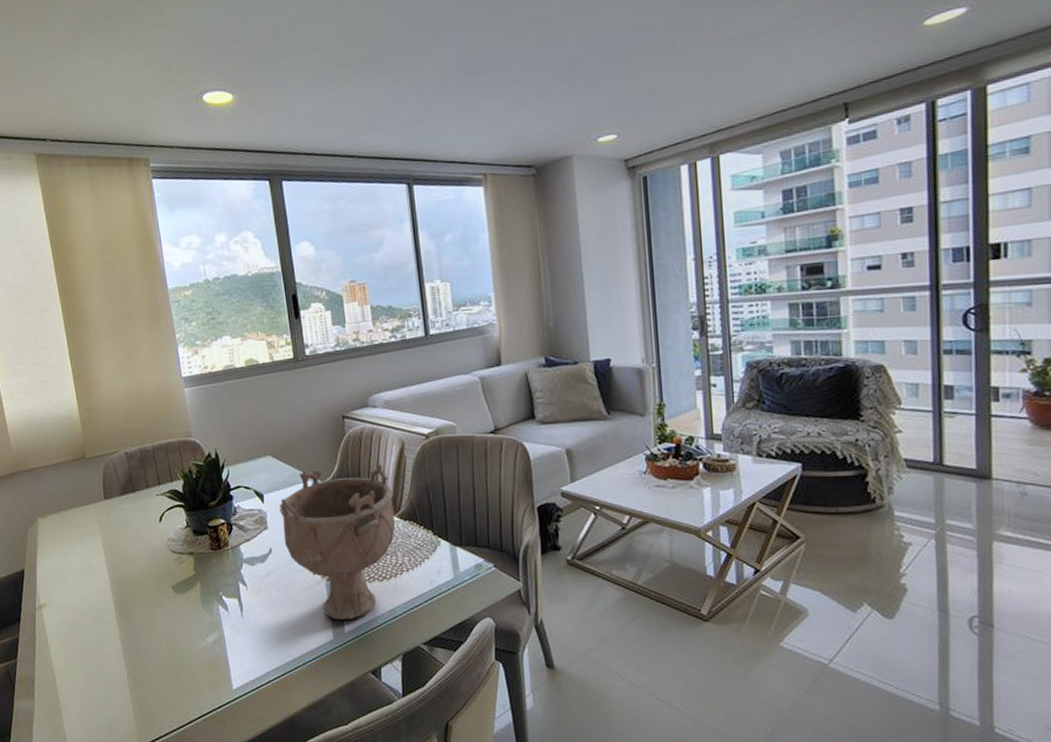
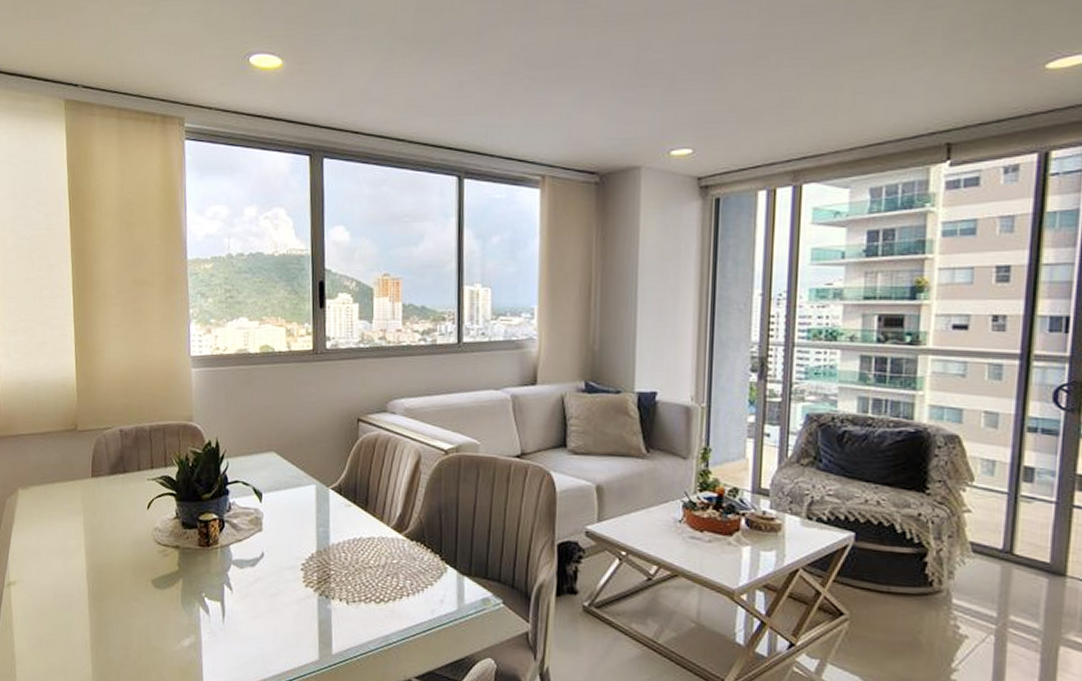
decorative bowl: present [279,464,396,620] -> none [278,472,403,641]

